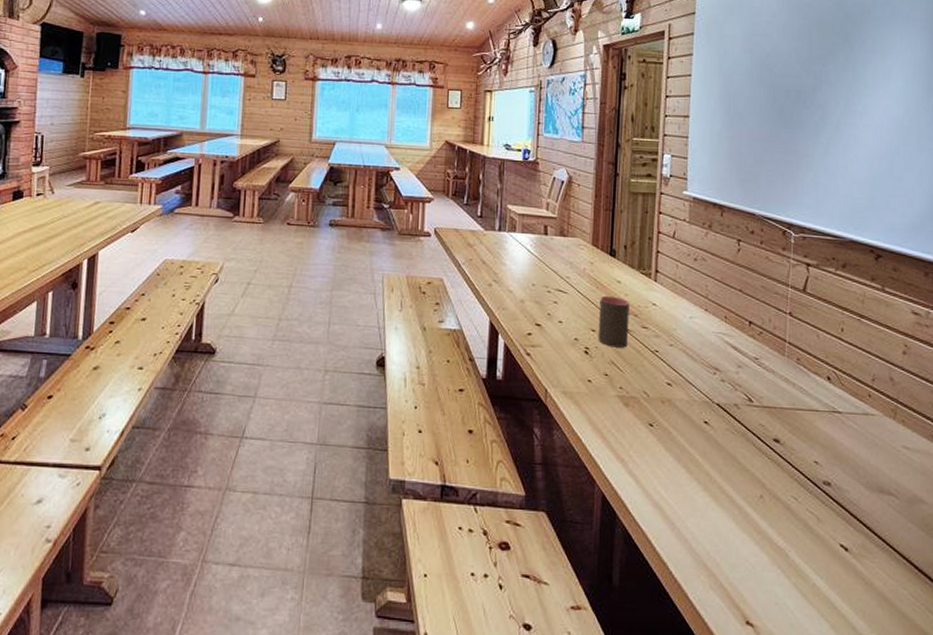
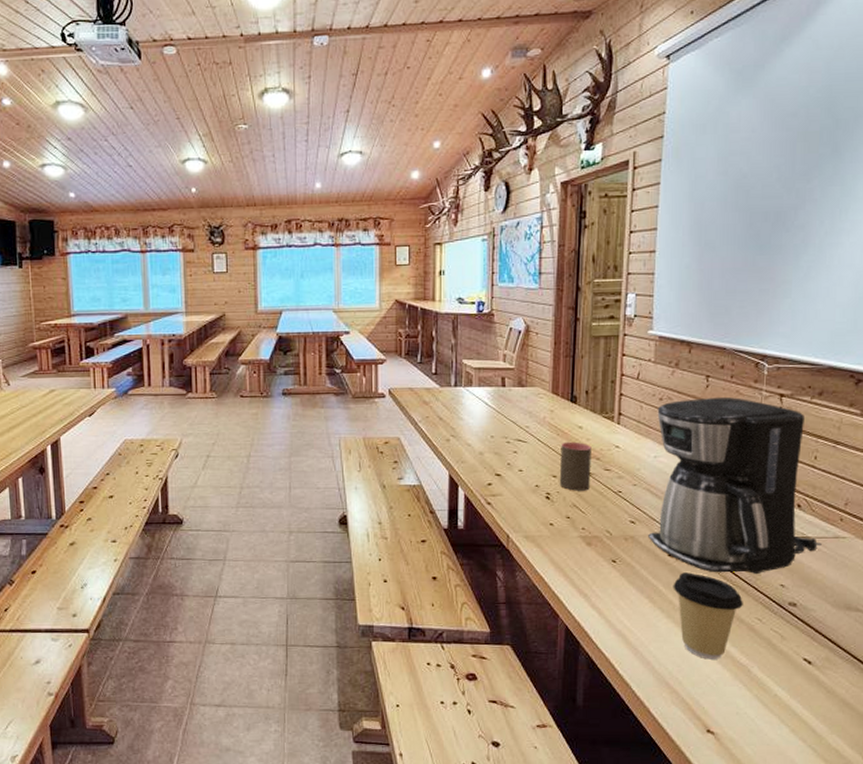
coffee maker: none [684,261,852,448] -> present [648,397,822,574]
coffee cup: none [709,442,779,540] -> present [673,572,743,660]

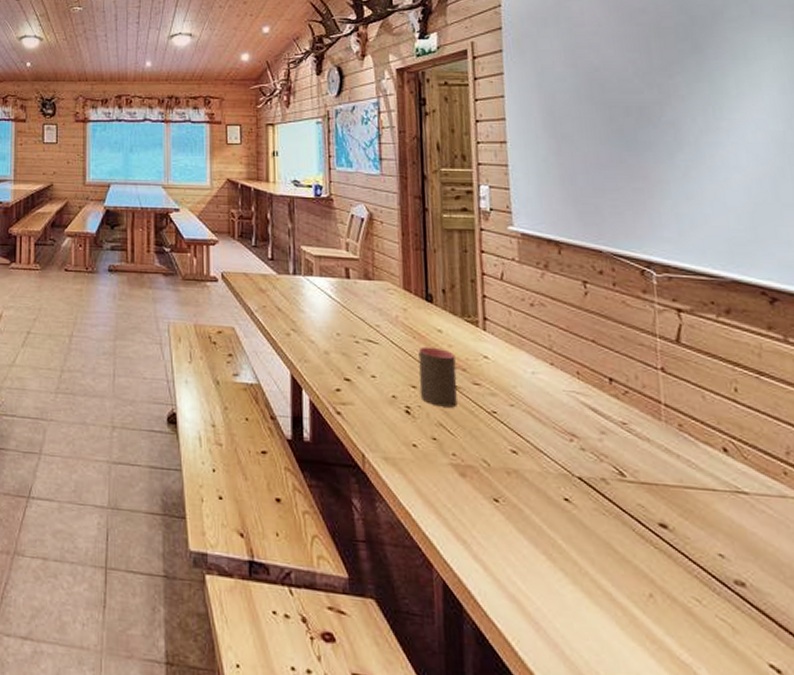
coffee maker: present [648,397,822,574] -> none [529,307,765,536]
coffee cup: present [673,572,743,660] -> none [575,524,673,651]

